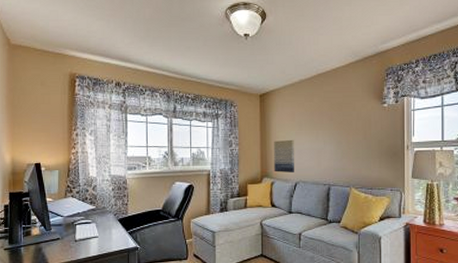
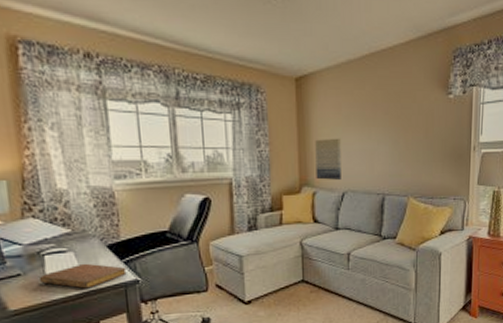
notebook: none [71,232,130,252] -> present [38,263,127,289]

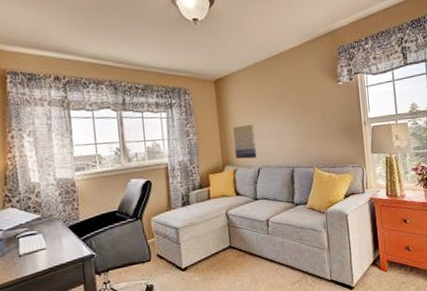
notebook: present [38,263,127,289] -> none [14,242,84,265]

